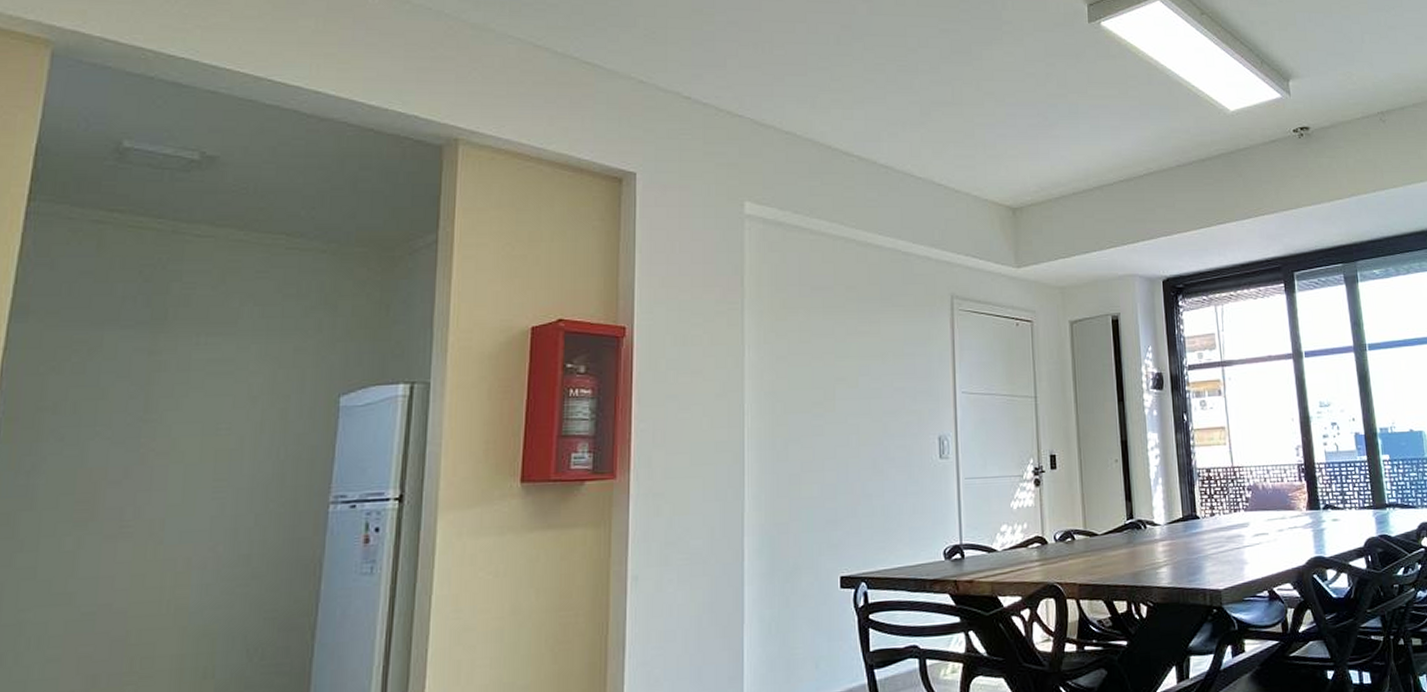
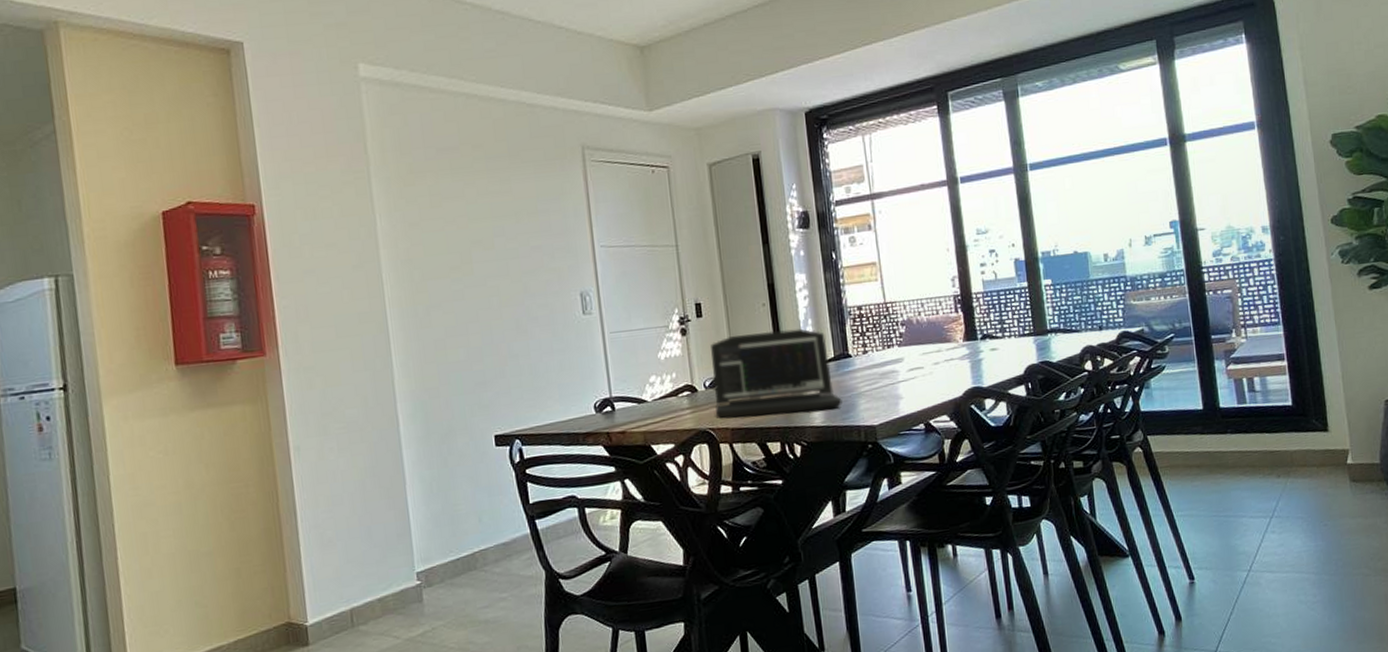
laptop: none [1063,487,1189,574] -> present [711,328,842,419]

